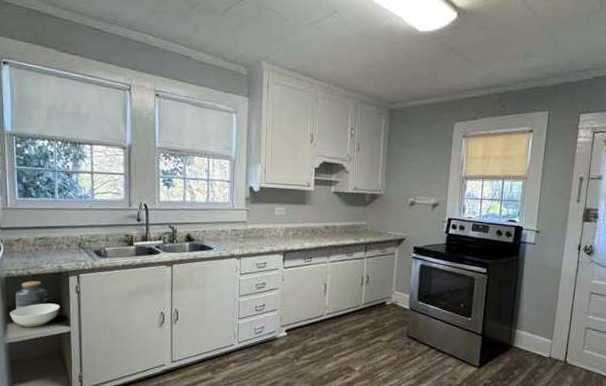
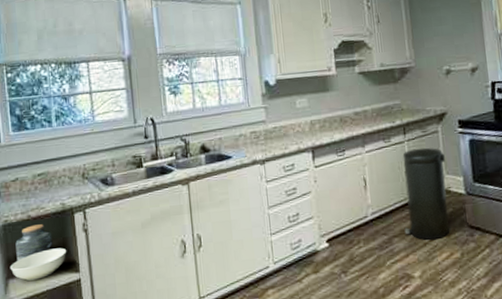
pedal bin: none [352,265,397,343] -> present [402,147,450,241]

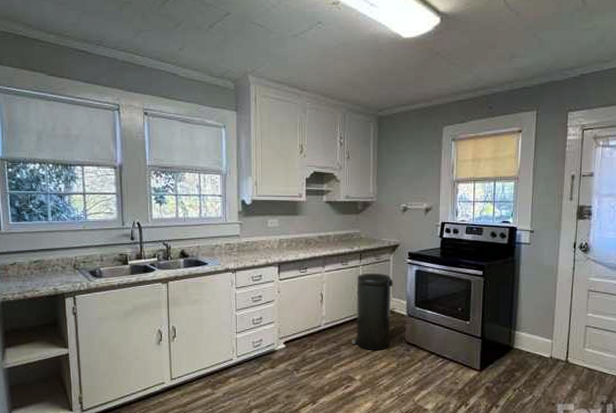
bowl: present [10,248,67,281] -> none [7,326,58,351]
jar: present [15,224,53,261] -> none [12,304,46,334]

